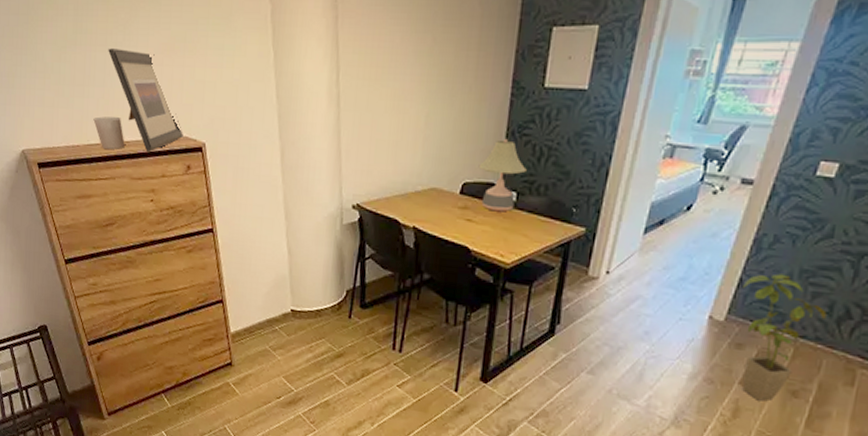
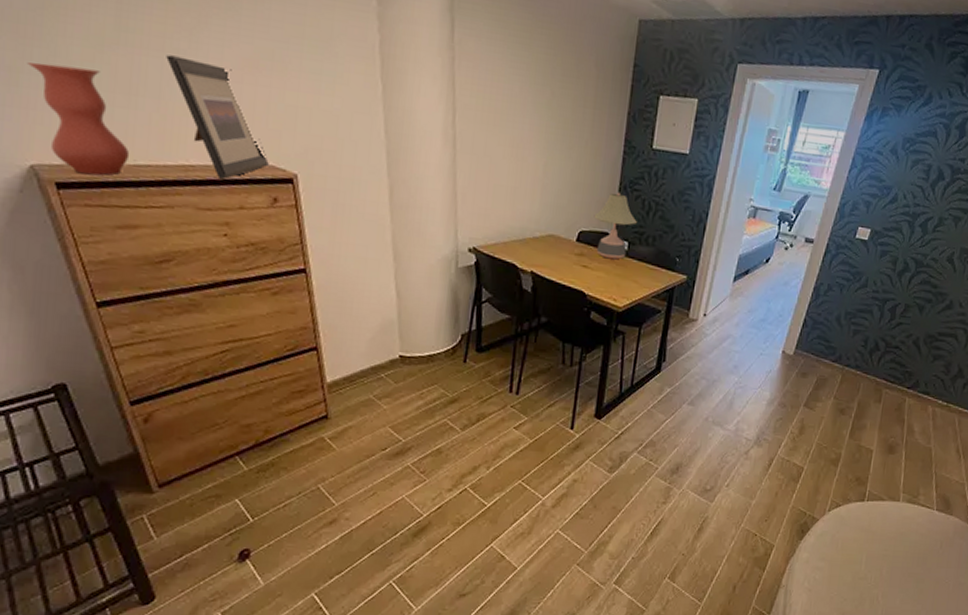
vase: none [18,67,85,155] -> present [27,62,130,176]
candle holder: present [93,116,125,149] -> none [143,133,189,174]
house plant: present [742,273,827,401] -> none [806,315,863,419]

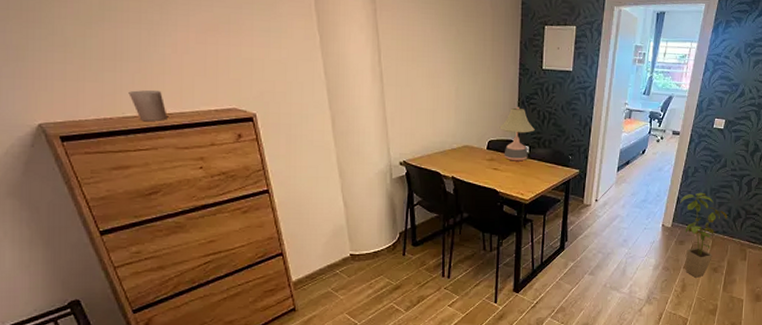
vase: present [27,62,130,176] -> none [30,41,119,128]
candle holder: none [143,133,189,174] -> present [128,89,167,121]
picture frame: present [166,55,269,181] -> none [143,26,232,124]
house plant: none [806,315,863,419] -> present [680,192,728,278]

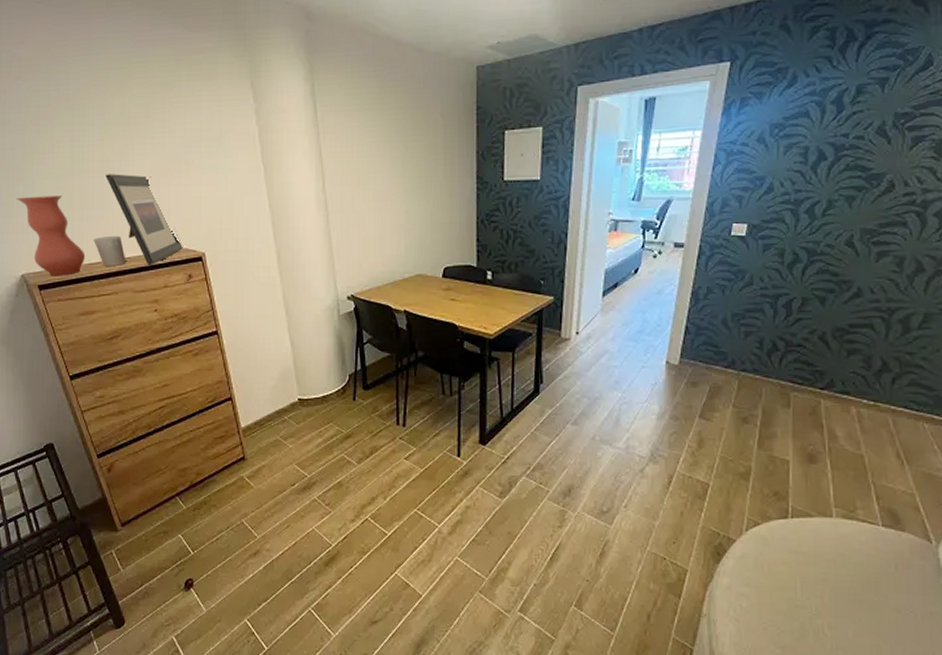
vase: none [30,41,119,128] -> present [16,195,86,276]
picture frame: none [143,26,232,124] -> present [105,174,183,266]
desk lamp: present [499,106,535,162] -> none [456,226,497,290]
house plant: present [680,192,728,278] -> none [689,319,759,430]

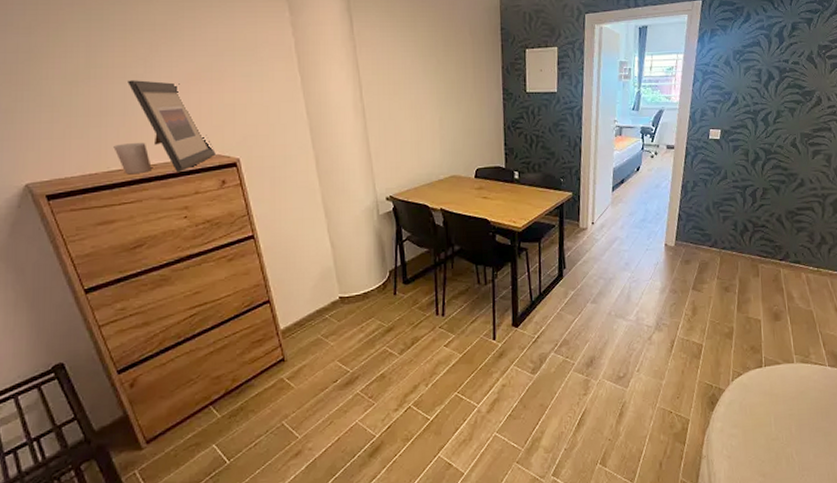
vase: present [16,195,86,276] -> none [19,101,104,185]

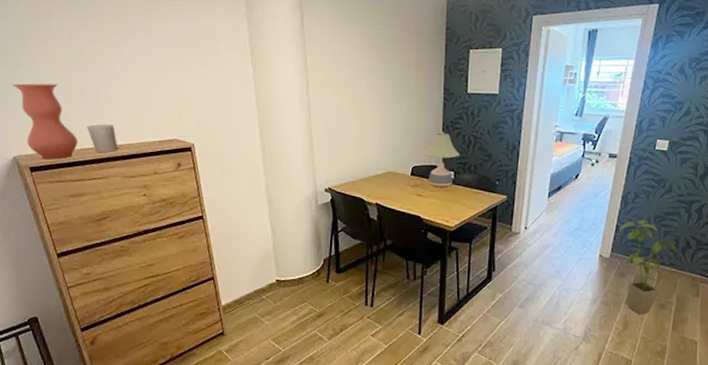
vase: none [19,101,104,185] -> present [11,83,79,160]
picture frame: present [128,80,216,173] -> none [101,67,174,154]
desk lamp: none [486,132,523,189] -> present [423,131,460,187]
house plant: none [681,207,734,299] -> present [619,220,675,315]

